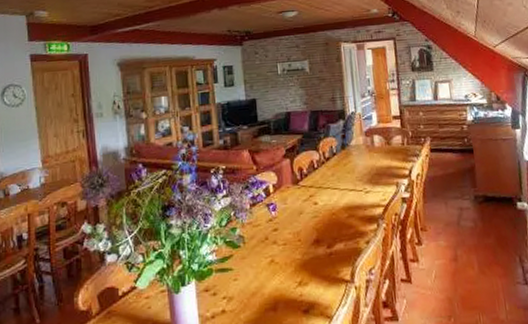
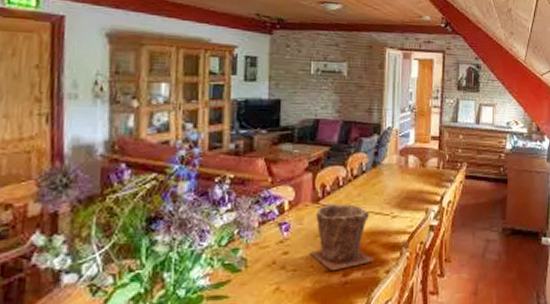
plant pot: none [296,183,353,244] -> present [310,203,374,271]

